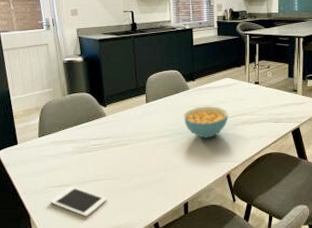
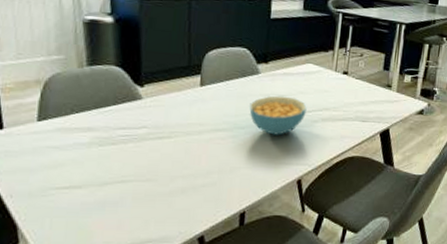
cell phone: present [49,186,107,217] -> none [49,188,136,229]

